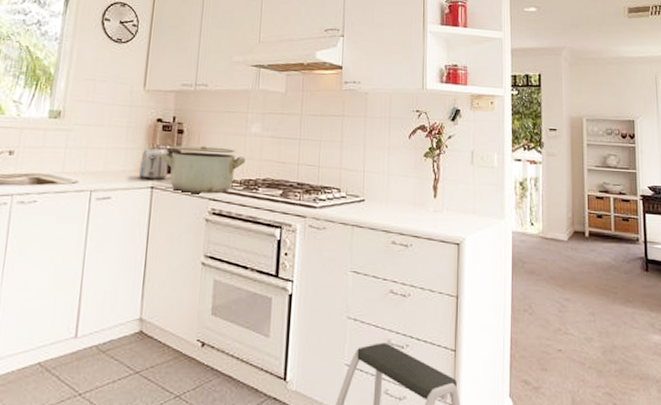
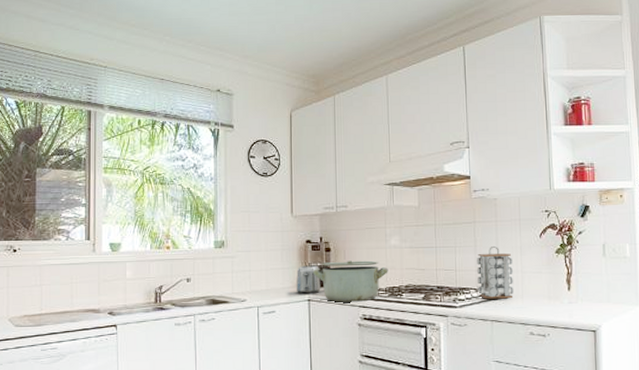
spice rack: none [340,143,379,203] -> present [477,245,514,300]

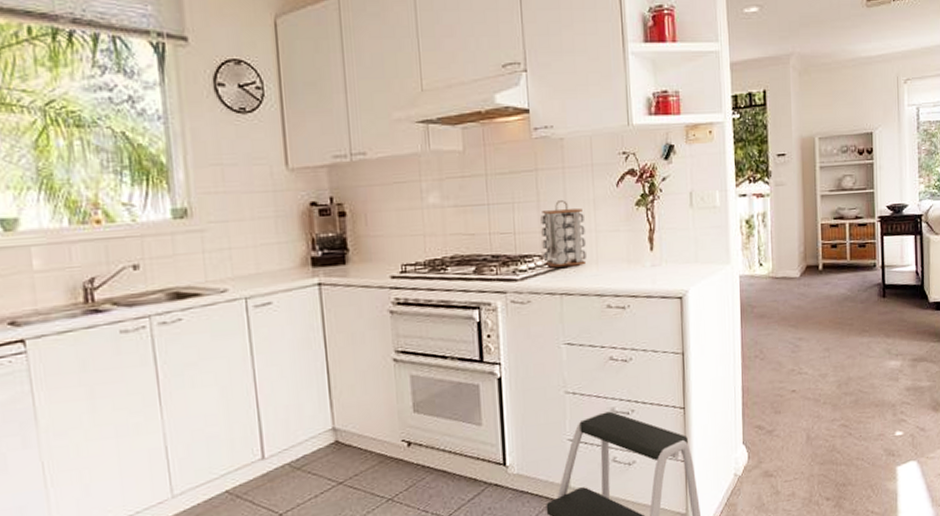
toaster: present [296,265,321,295] -> none [299,236,336,278]
saucepan: present [312,260,388,302] -> none [322,226,427,285]

